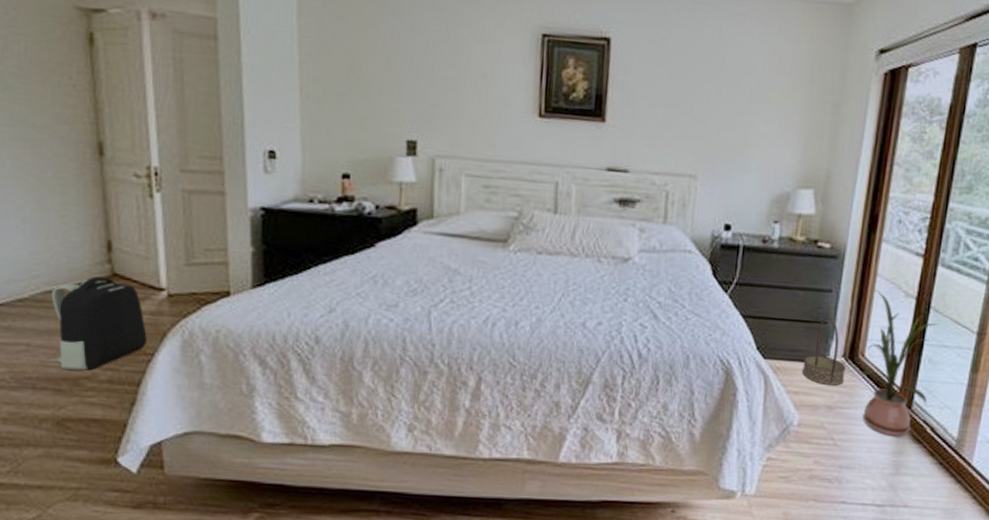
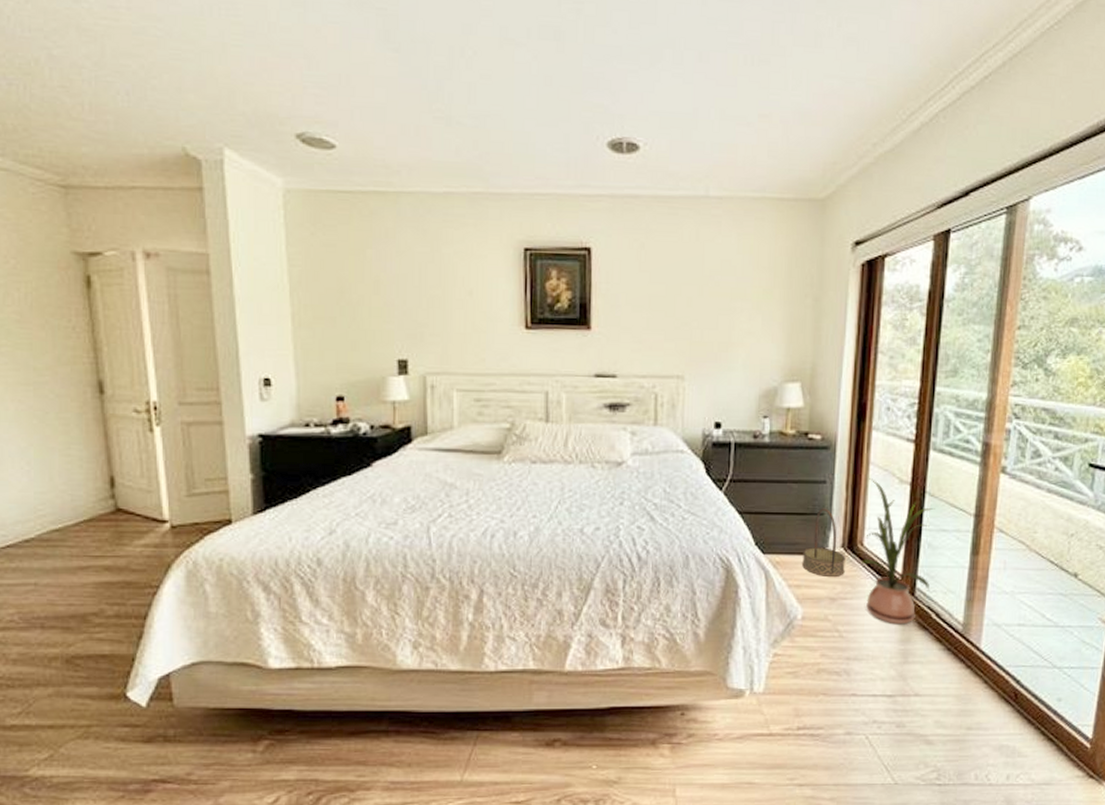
backpack: present [50,276,147,371] -> none [57,513,152,607]

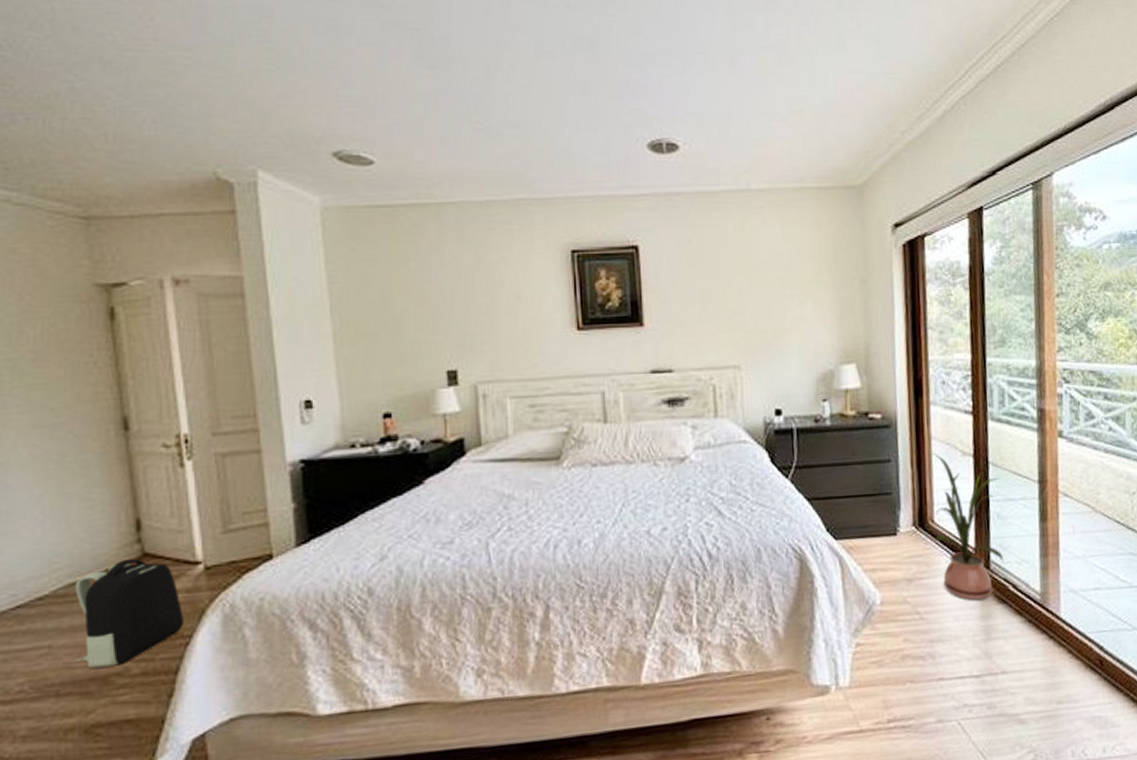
backpack: none [57,513,152,607] -> present [75,558,184,668]
basket: present [802,508,845,576] -> none [875,487,919,558]

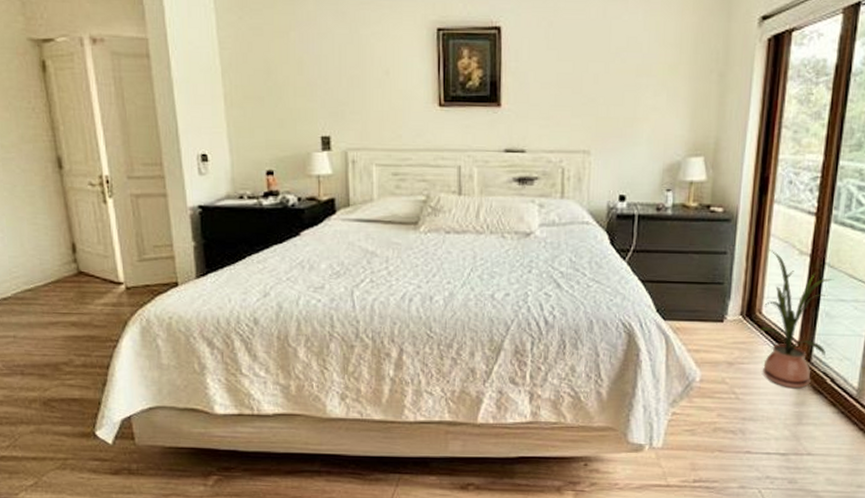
backpack: present [75,558,184,668] -> none [30,275,112,357]

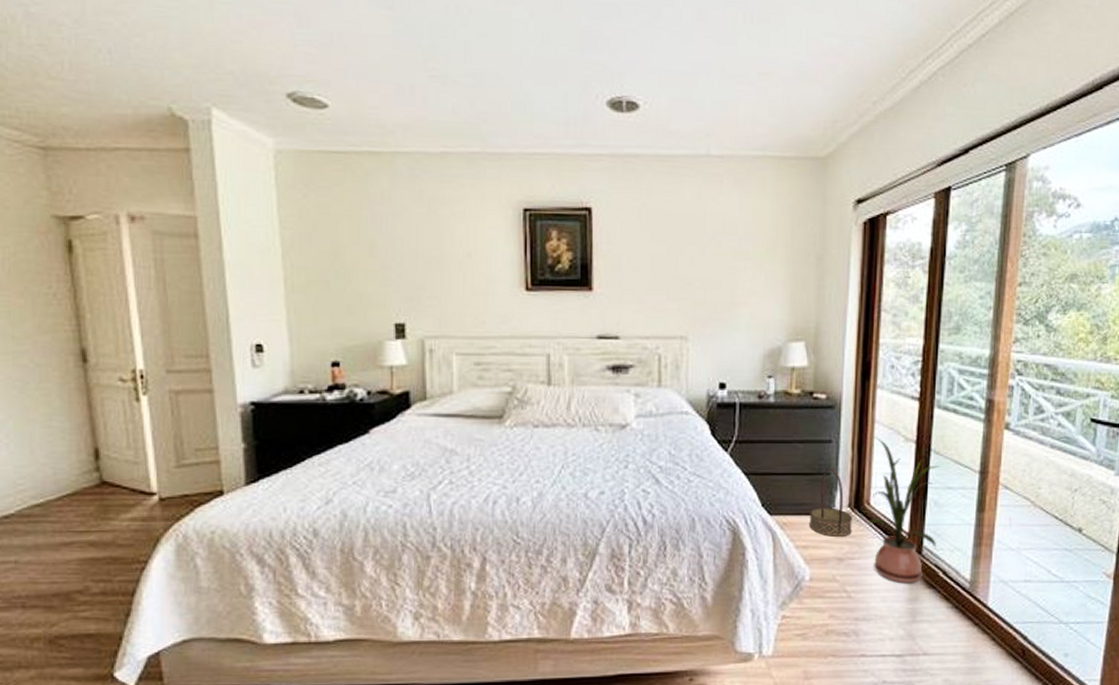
basket: none [702,278,744,342] -> present [809,468,852,537]

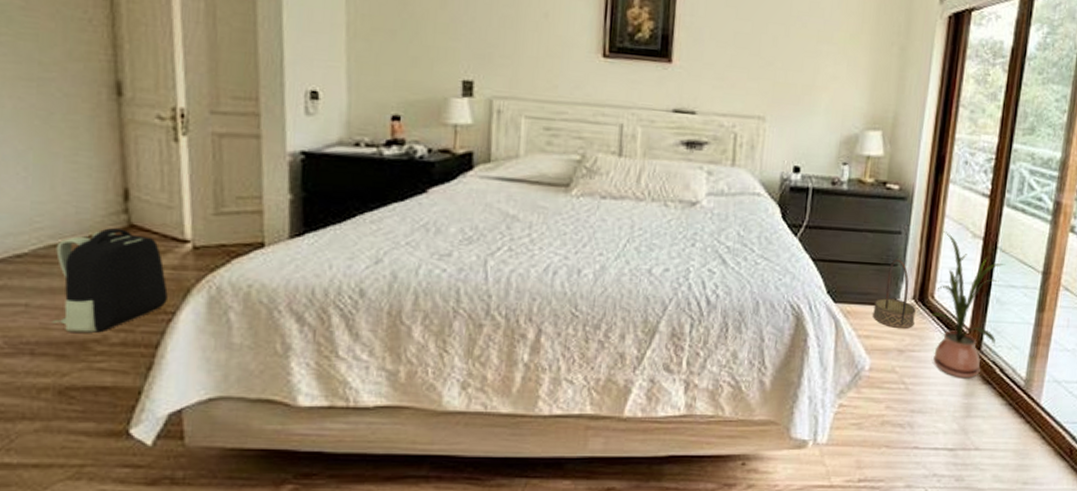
backpack: none [38,486,140,585] -> present [52,228,168,333]

